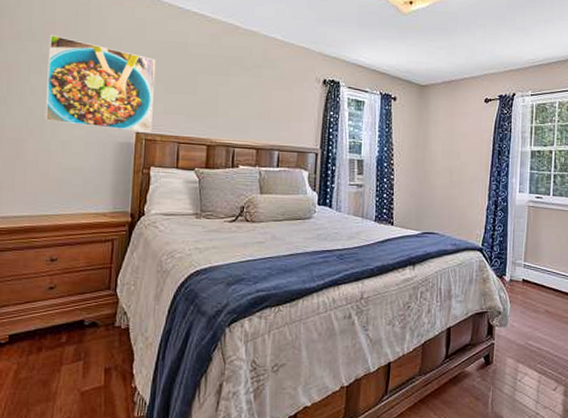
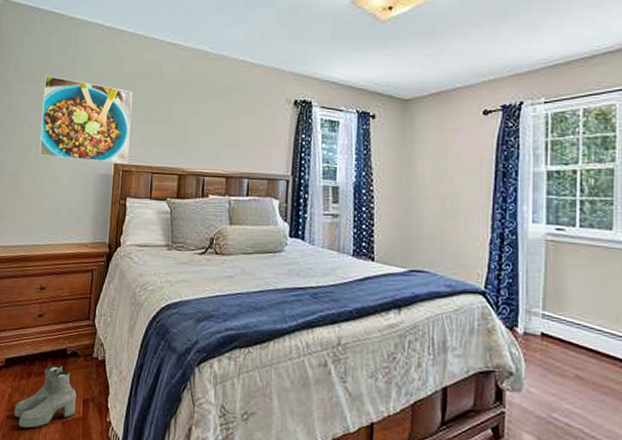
boots: none [22,337,97,404] -> present [14,364,76,429]

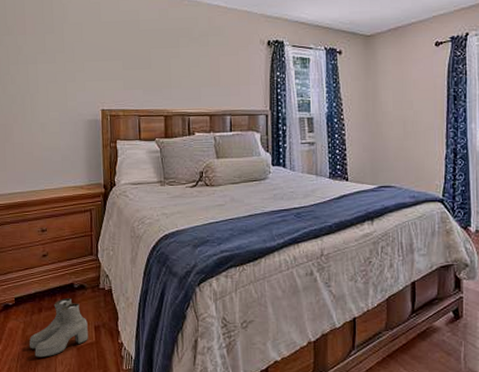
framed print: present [39,75,133,164] -> none [21,27,115,109]

